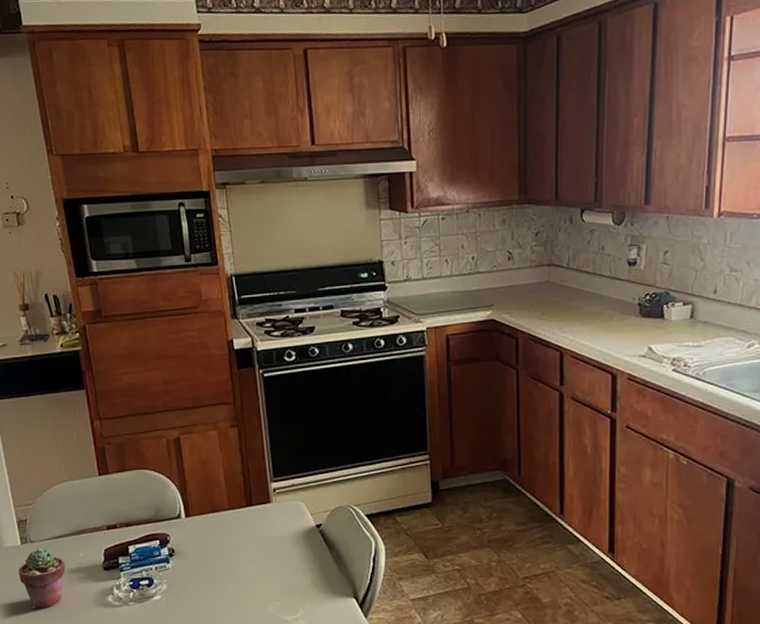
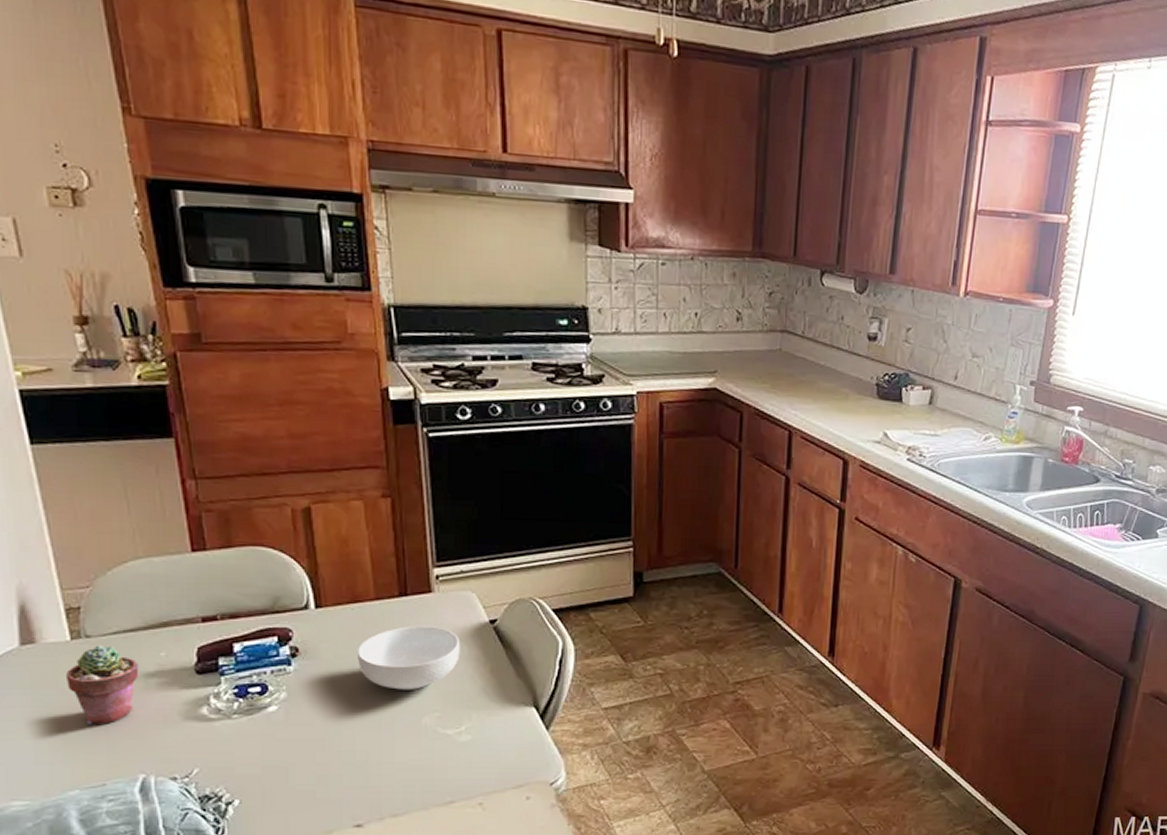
cereal bowl: none [217,531,294,583] -> present [358,626,460,690]

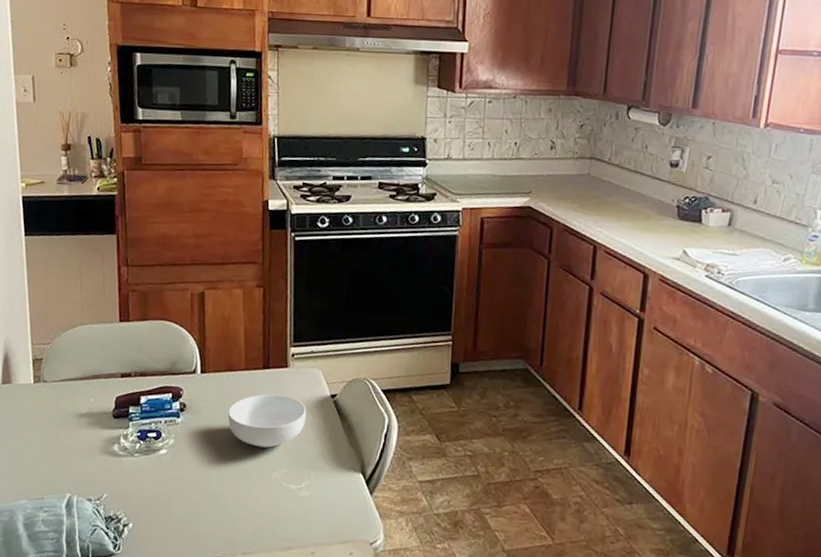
potted succulent: present [66,645,139,724] -> none [27,388,76,451]

